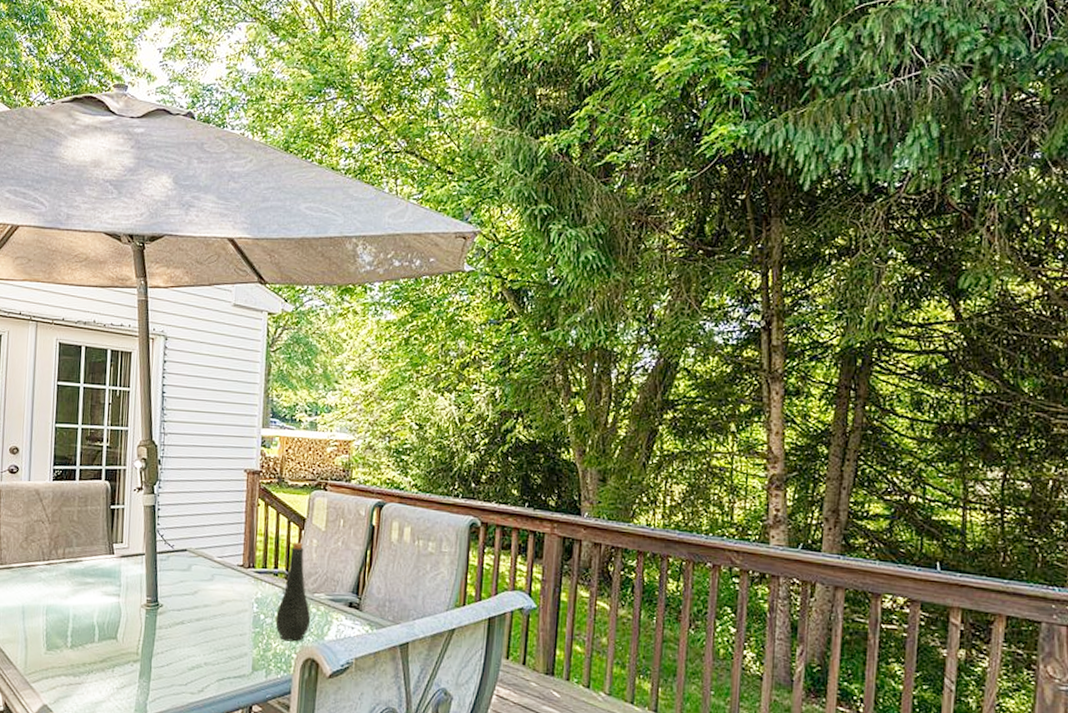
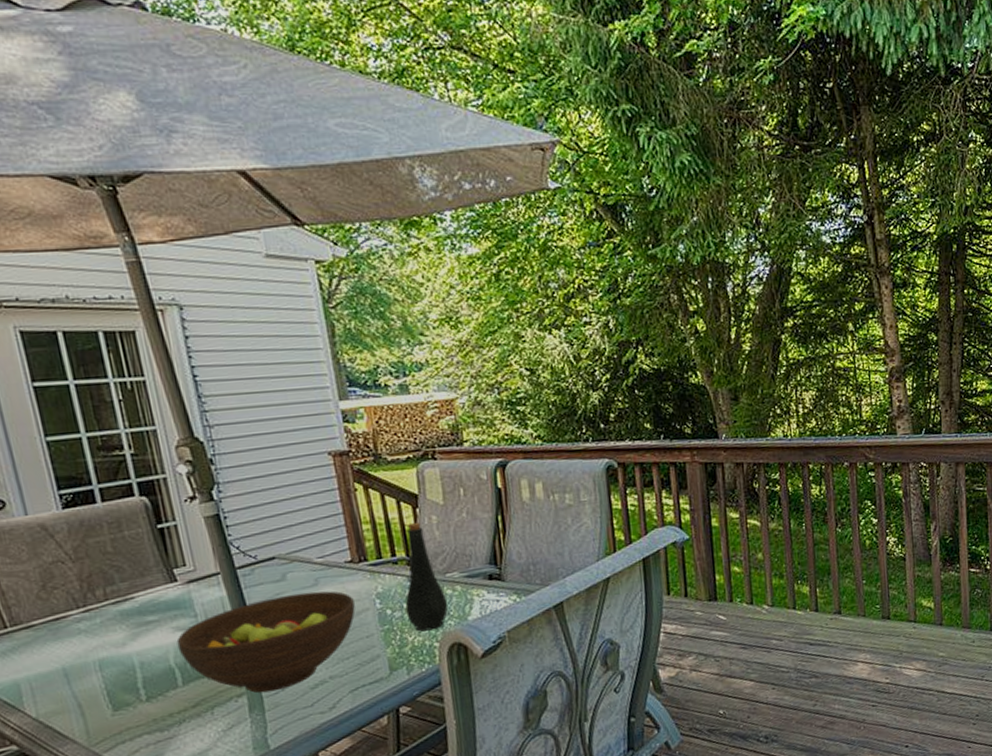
fruit bowl: none [101,583,237,665] -> present [176,591,356,693]

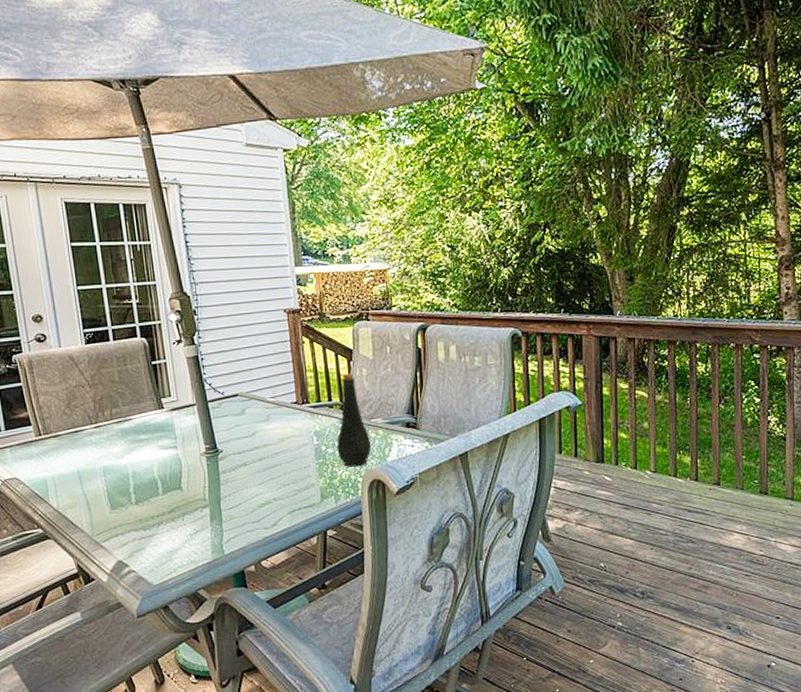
fruit bowl: present [176,591,356,693] -> none [160,425,297,507]

